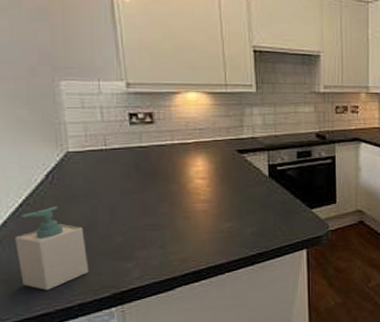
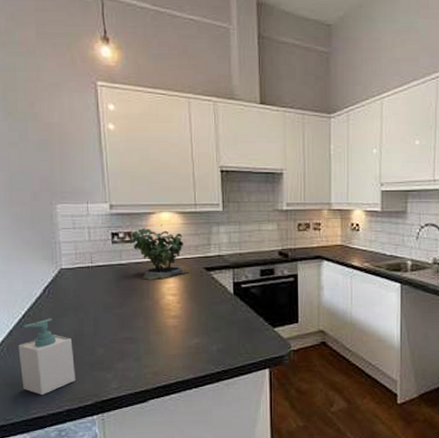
potted plant: none [150,105,219,163] -> present [129,224,188,280]

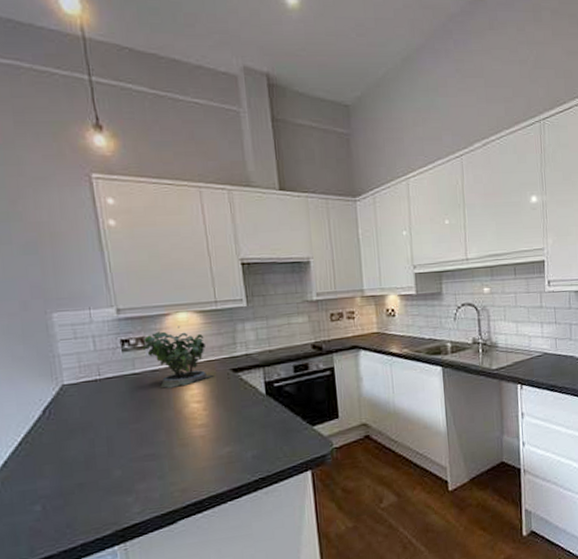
soap bottle: present [18,318,75,395] -> none [16,442,89,532]

